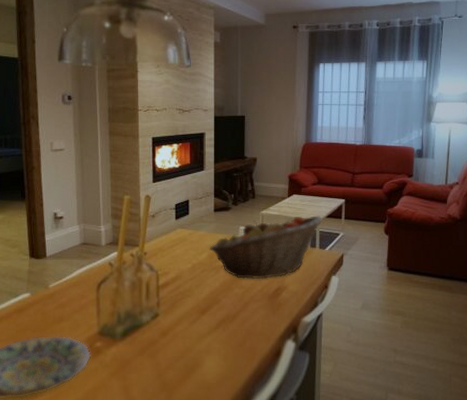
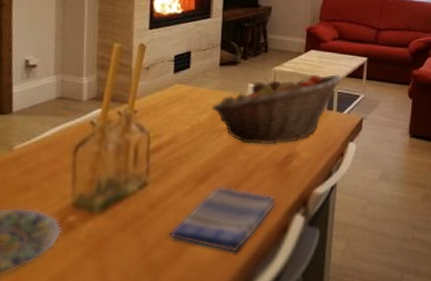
dish towel: none [178,316,269,374] -> present [168,186,276,253]

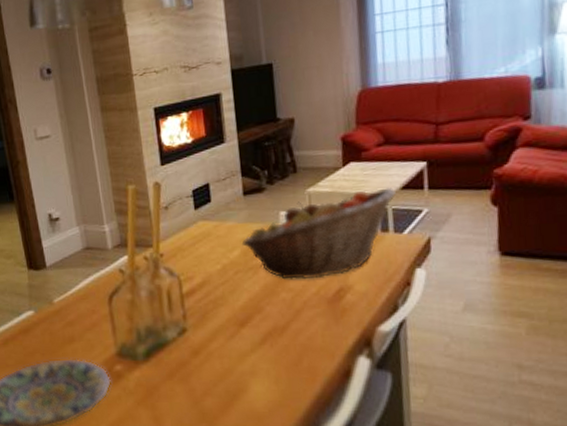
dish towel: present [168,186,276,253] -> none [216,328,333,400]

